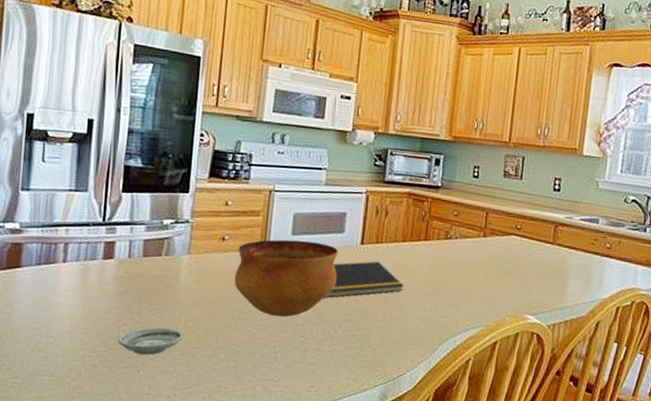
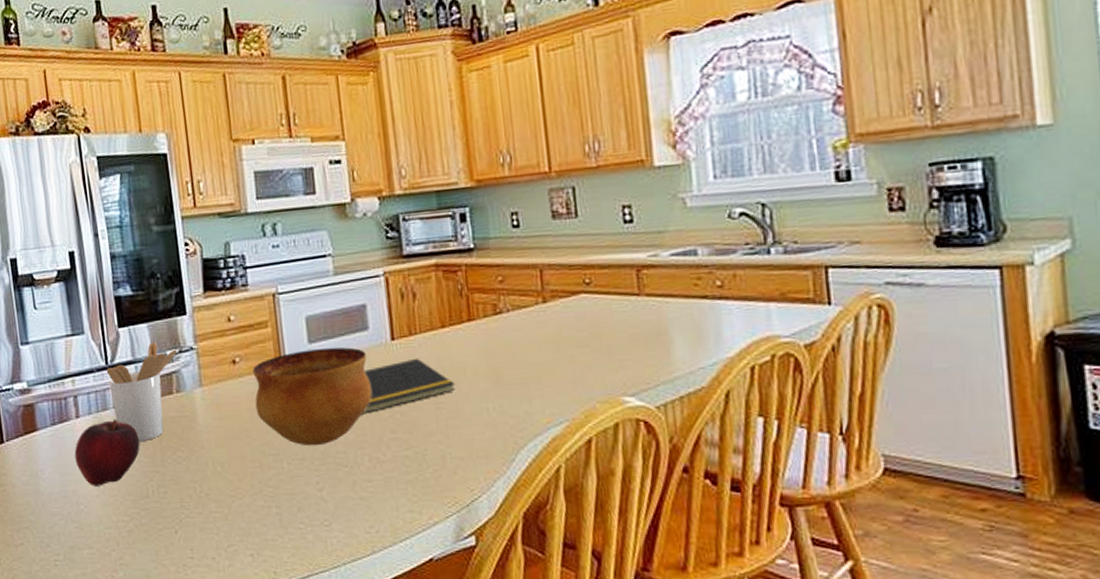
fruit: none [53,268,121,324] -> present [74,418,140,486]
utensil holder: none [102,210,174,292] -> present [106,342,178,442]
saucer: present [117,327,184,355] -> none [147,477,216,512]

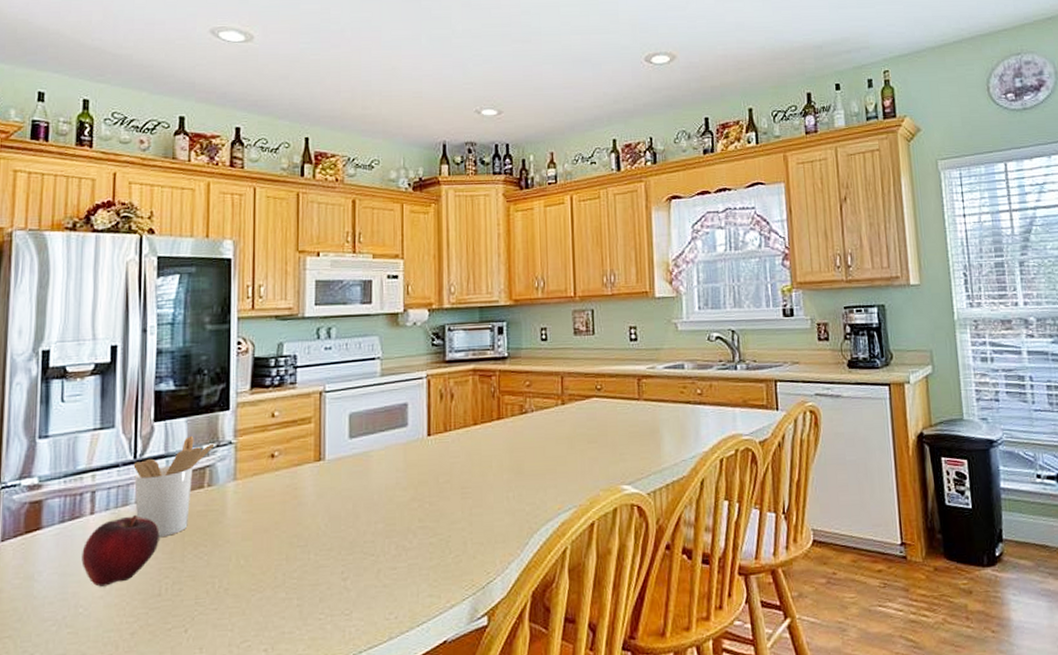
bowl: present [252,347,373,446] -> none [289,442,405,537]
notepad: present [362,358,456,415] -> none [393,452,482,505]

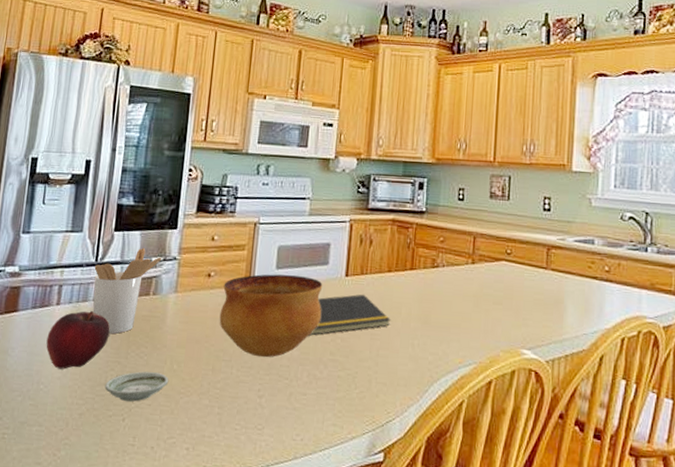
saucer: none [159,572,236,610] -> present [104,371,169,402]
bowl: none [289,442,405,537] -> present [219,274,323,358]
notepad: none [393,452,482,505] -> present [309,294,391,336]

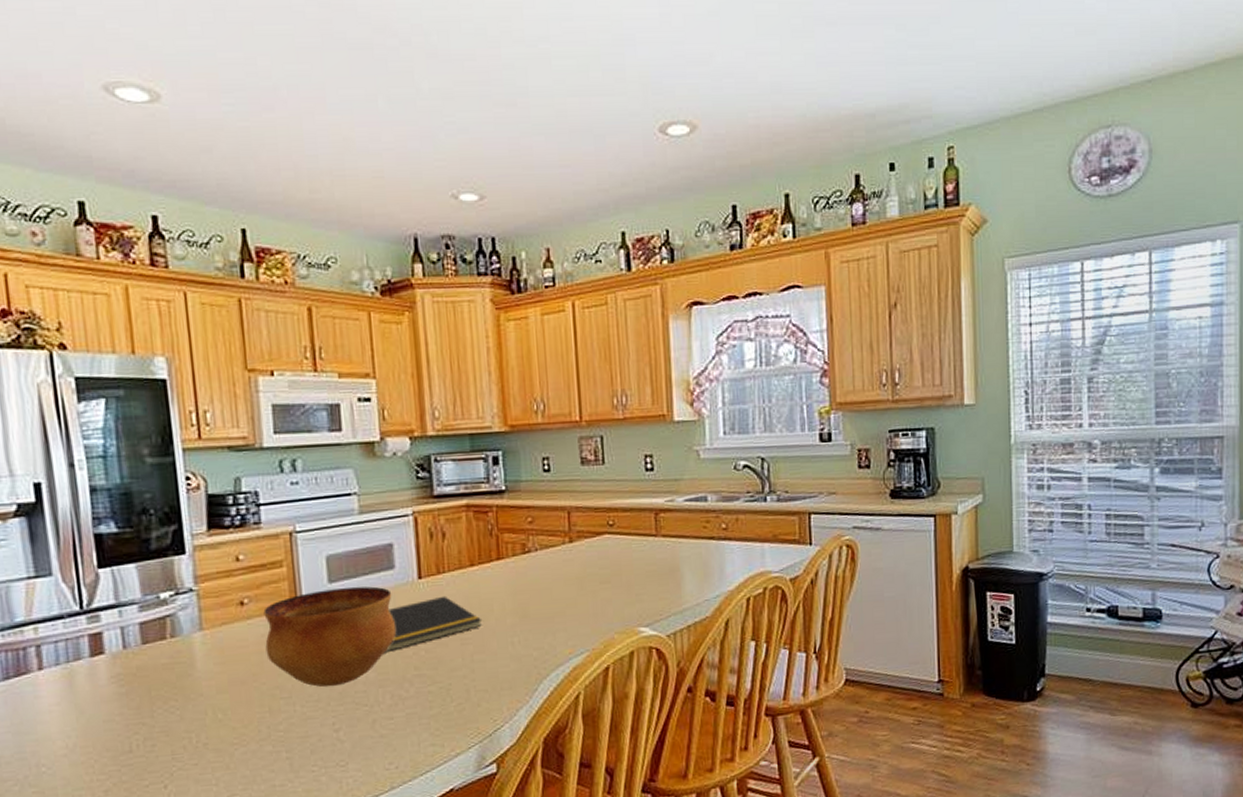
fruit: present [46,310,111,370] -> none [35,668,123,745]
utensil holder: present [93,248,162,334] -> none [80,584,173,693]
saucer: present [104,371,169,402] -> none [130,726,216,766]

